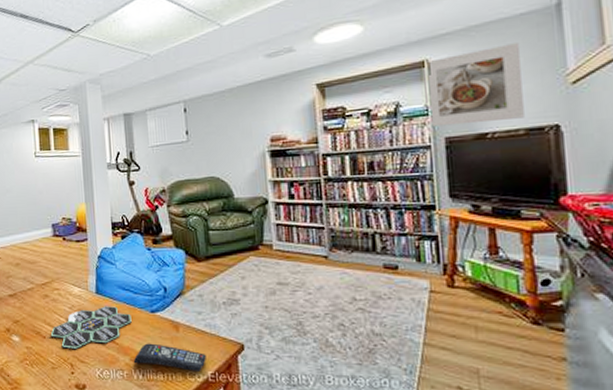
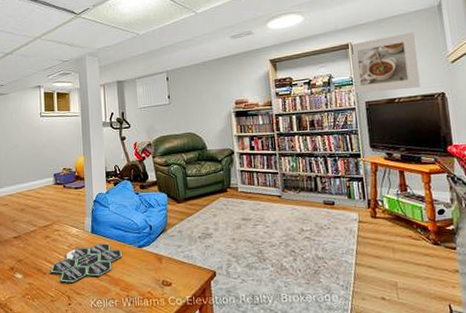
remote control: present [133,343,206,371] -> none [123,274,185,297]

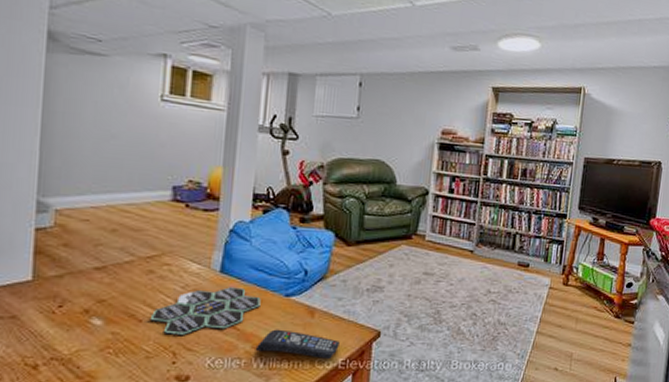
remote control: none [123,274,185,297] -> present [255,329,340,359]
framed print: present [348,32,420,94] -> none [576,88,648,152]

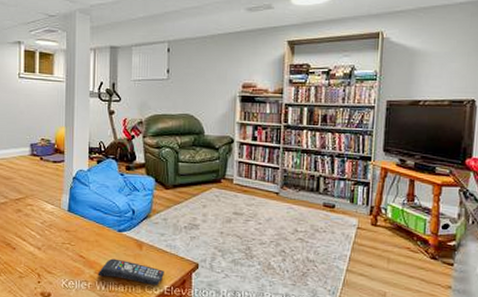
board game: present [149,287,261,336] -> none [20,223,100,262]

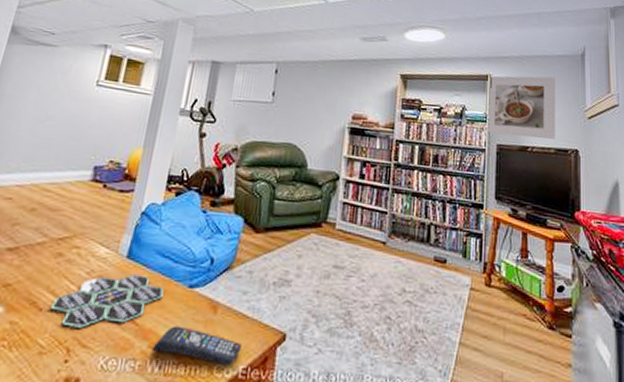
board game: none [20,223,100,262] -> present [49,274,164,330]
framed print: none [376,27,455,92] -> present [486,75,555,139]

